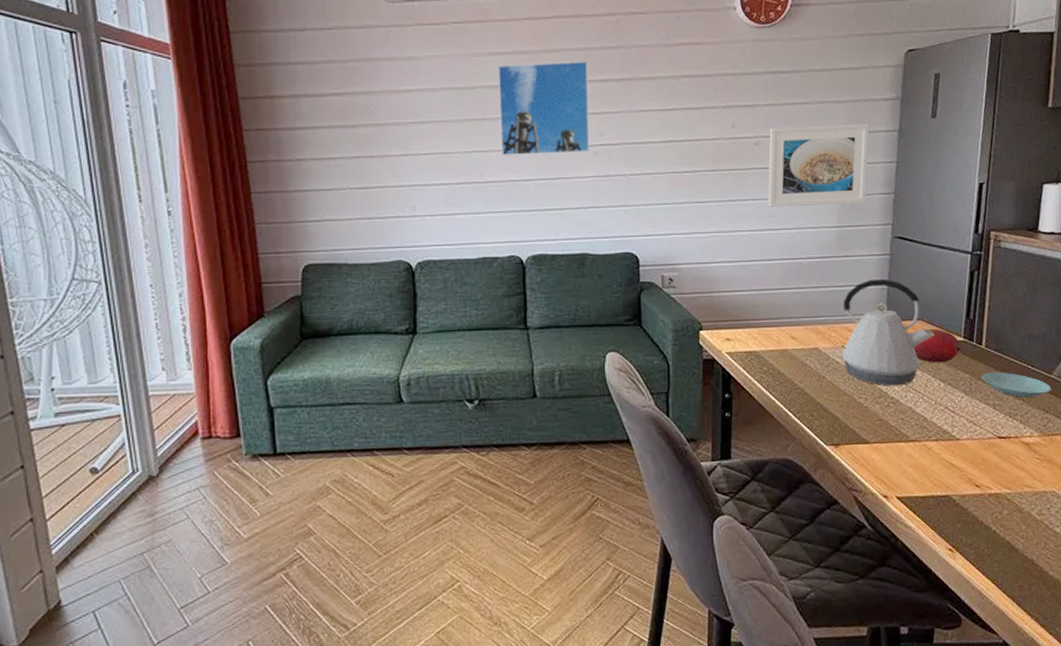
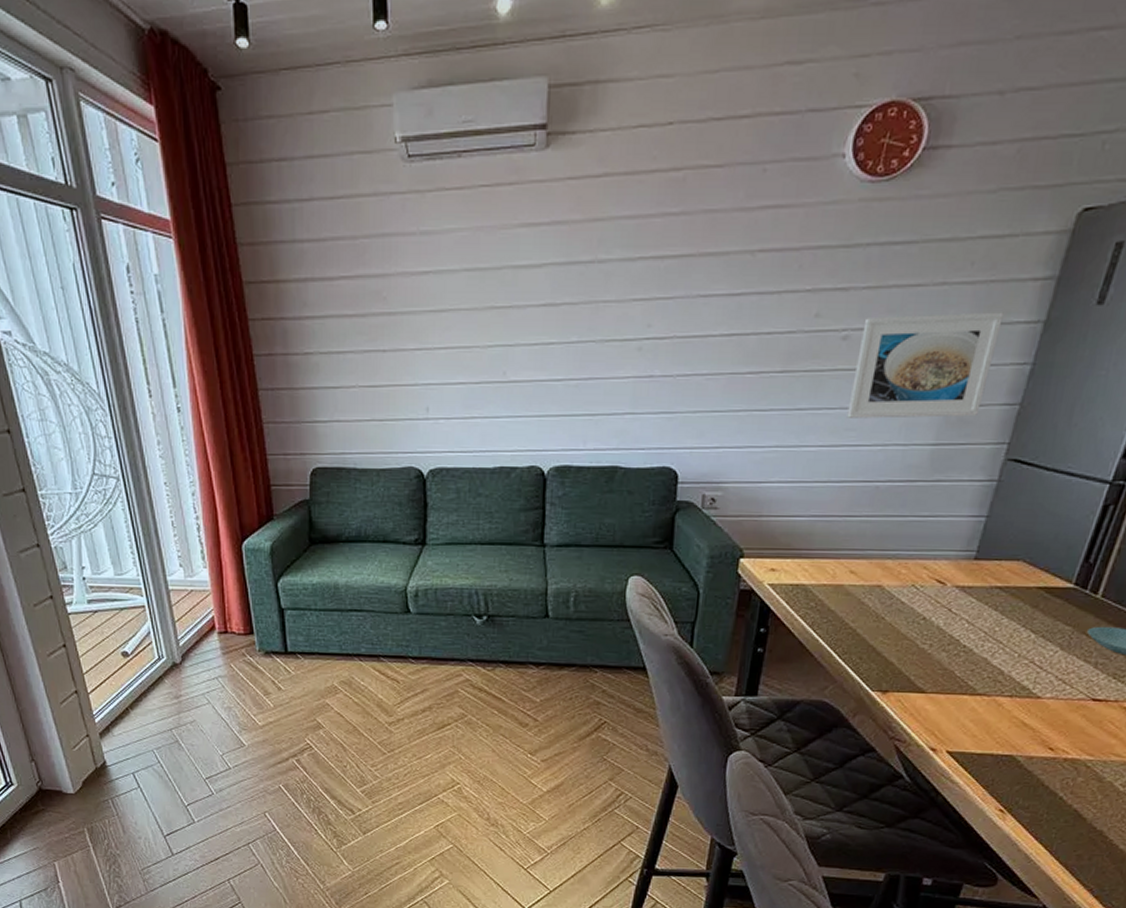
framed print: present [497,60,590,156] -> none [527,232,641,352]
kettle: present [835,278,935,387] -> none [902,509,1036,634]
fruit: present [913,328,961,363] -> none [1004,571,1068,612]

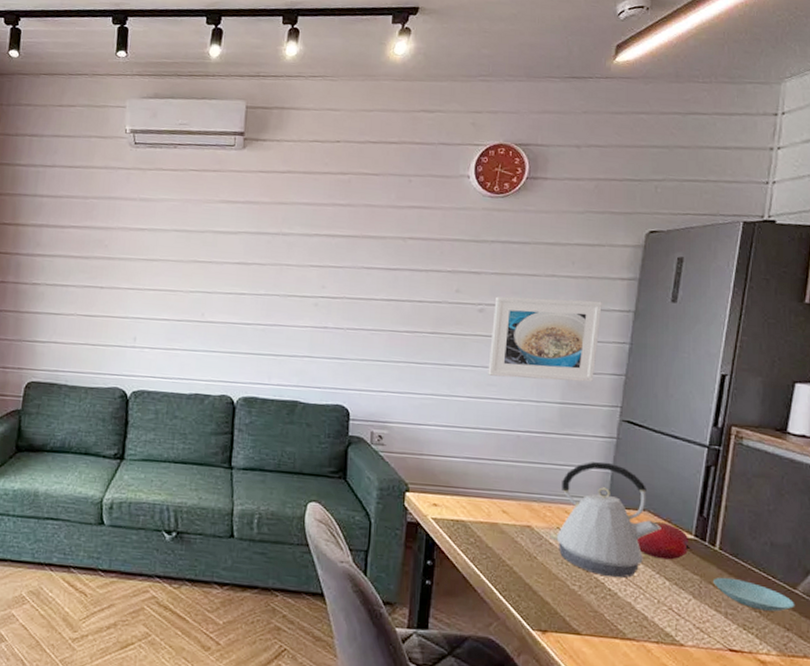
kettle: none [902,509,1036,634] -> present [549,461,662,579]
fruit: none [1004,571,1068,612] -> present [636,521,691,560]

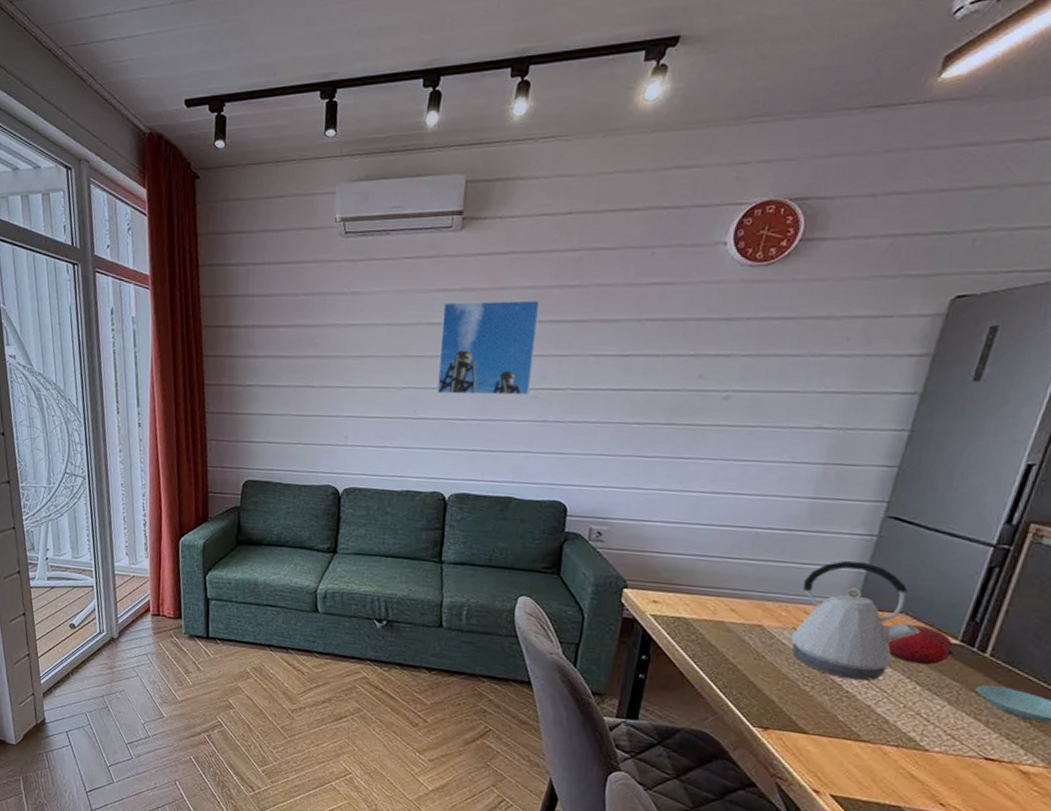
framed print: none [223,212,316,303] -> present [437,299,541,396]
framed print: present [488,296,602,383] -> none [728,381,880,475]

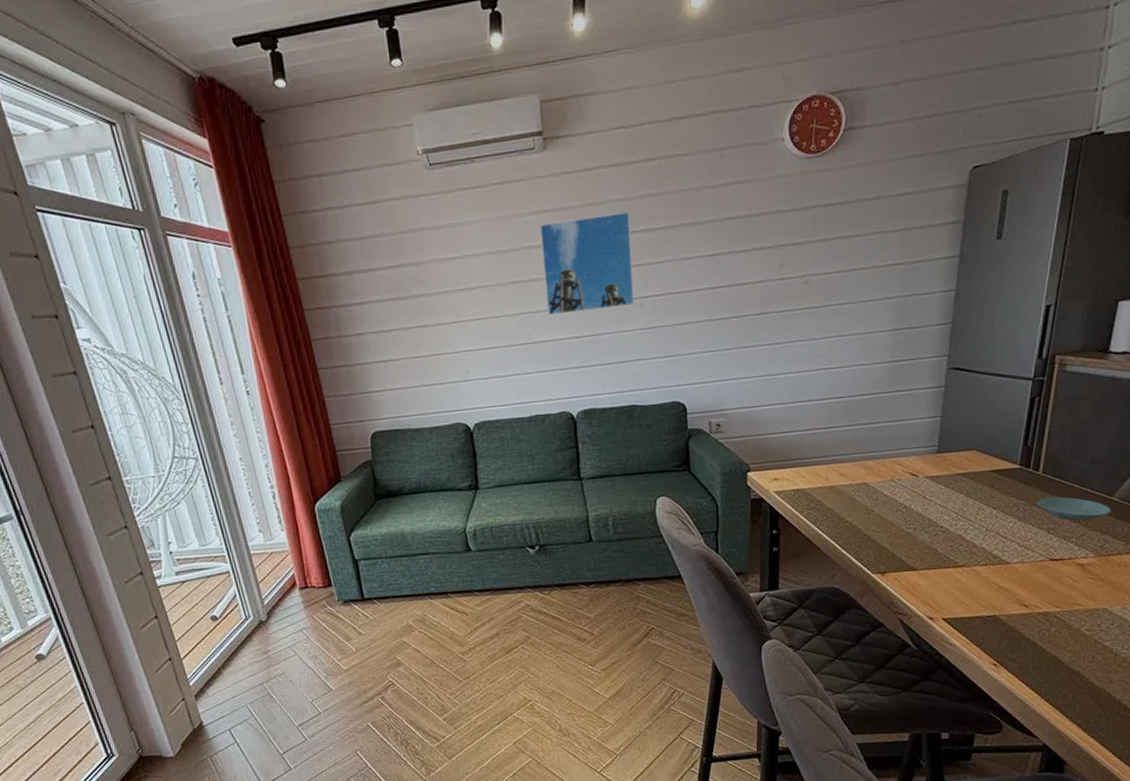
kettle: present [782,560,920,681] -> none [884,411,989,516]
fruit: present [887,624,954,665] -> none [965,457,1016,492]

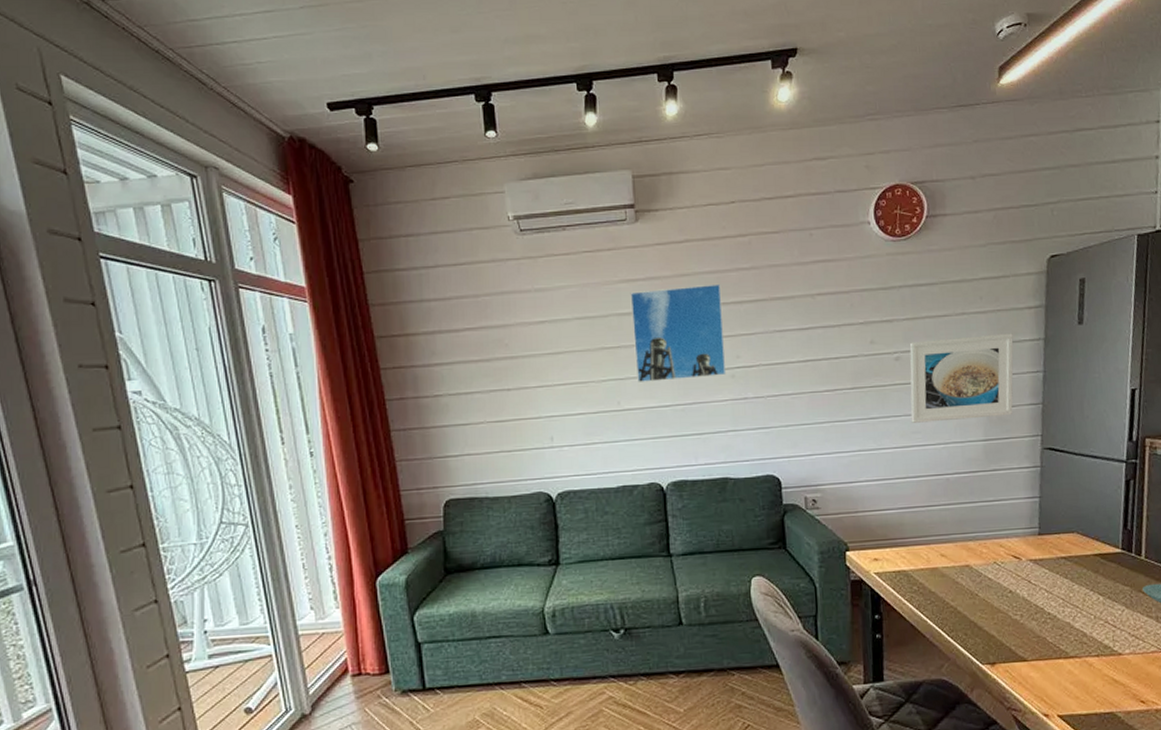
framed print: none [817,251,927,347] -> present [909,333,1014,423]

